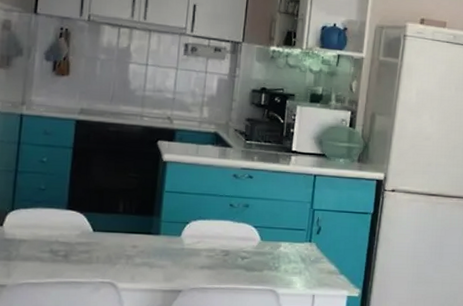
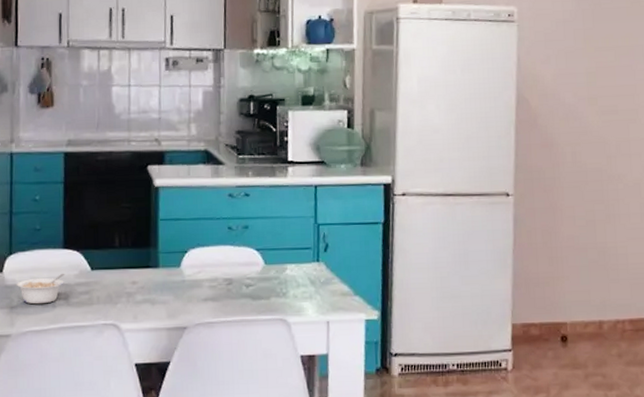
legume: none [16,232,67,259] -> present [17,273,65,305]

